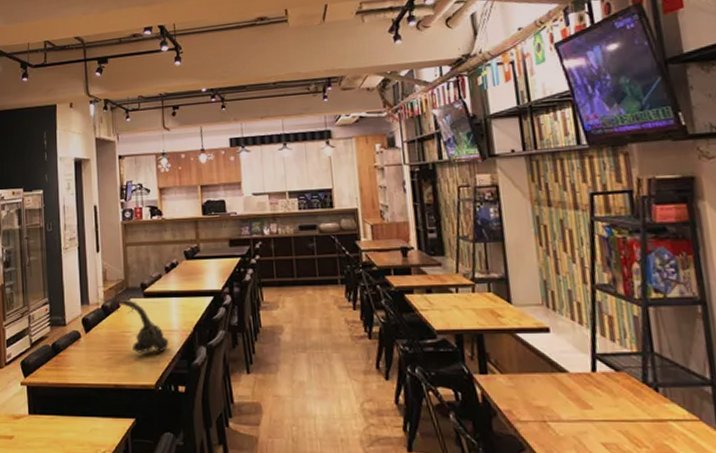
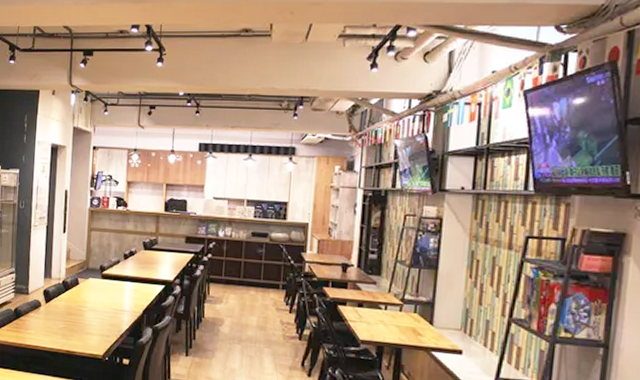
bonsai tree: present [98,276,169,353] -> none [61,257,120,328]

